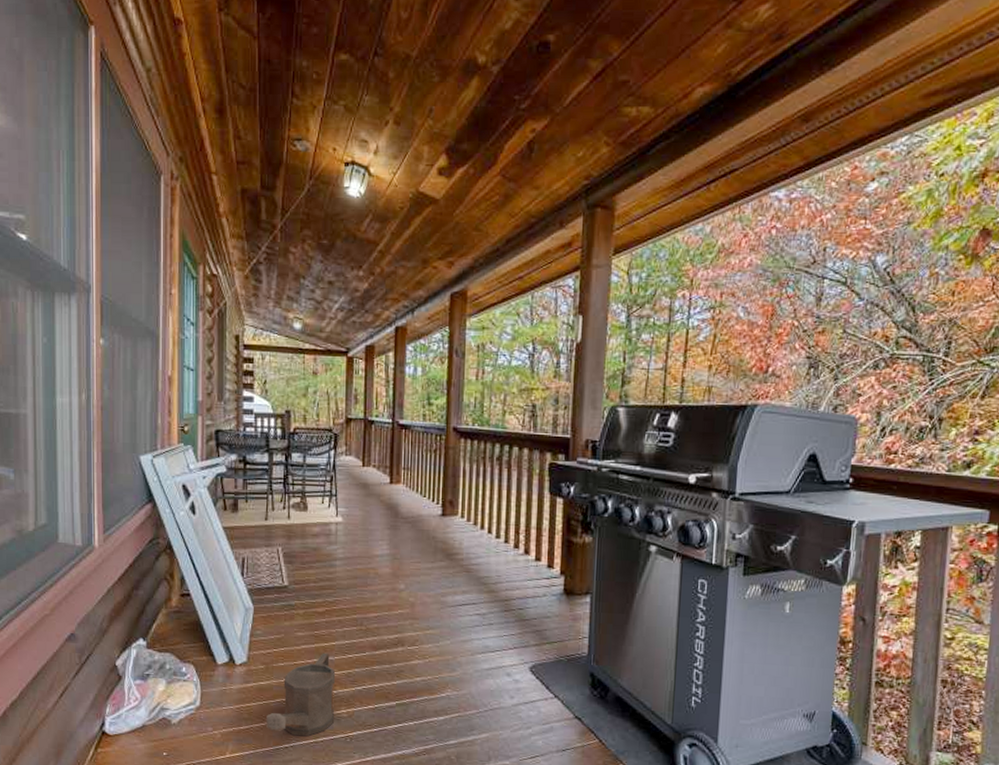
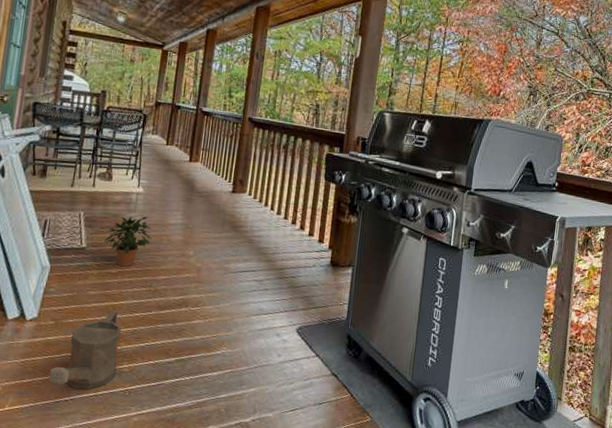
potted plant: none [307,548,357,604] -> present [104,216,152,267]

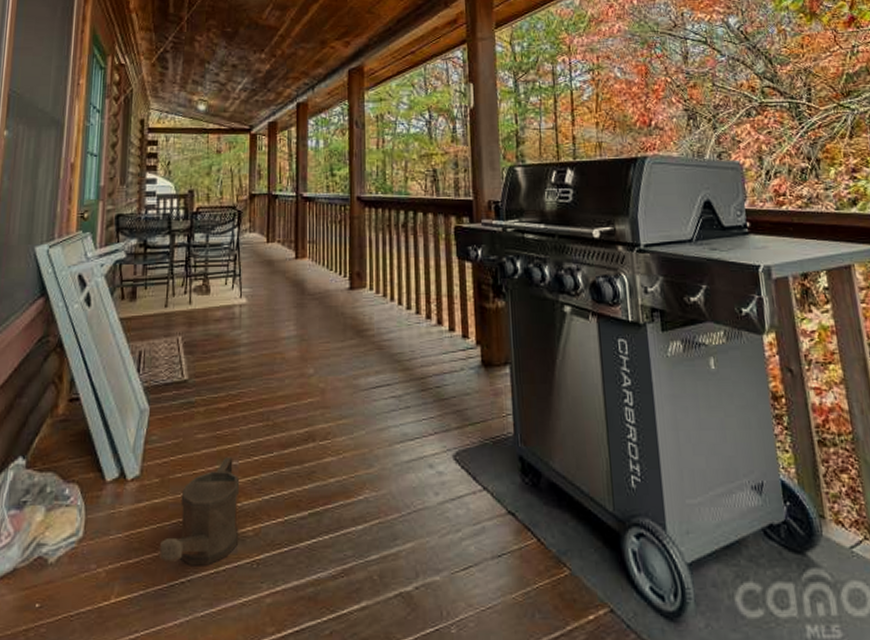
potted plant: present [104,216,152,267] -> none [208,332,263,398]

